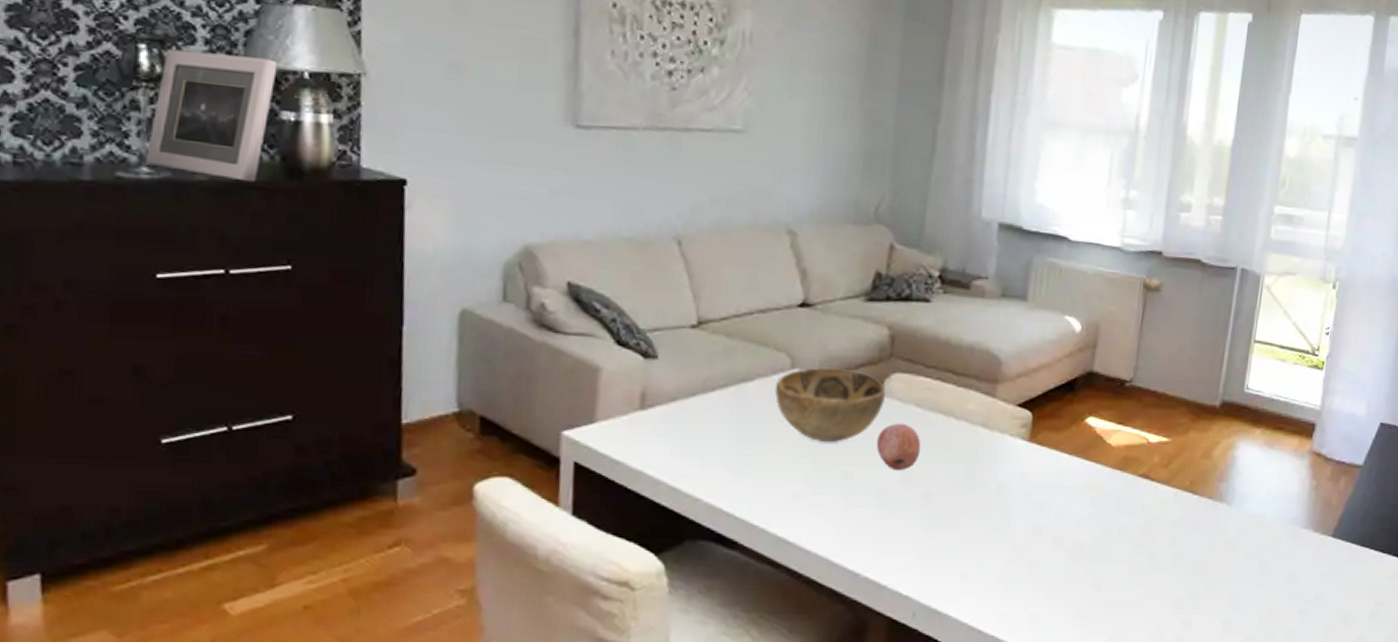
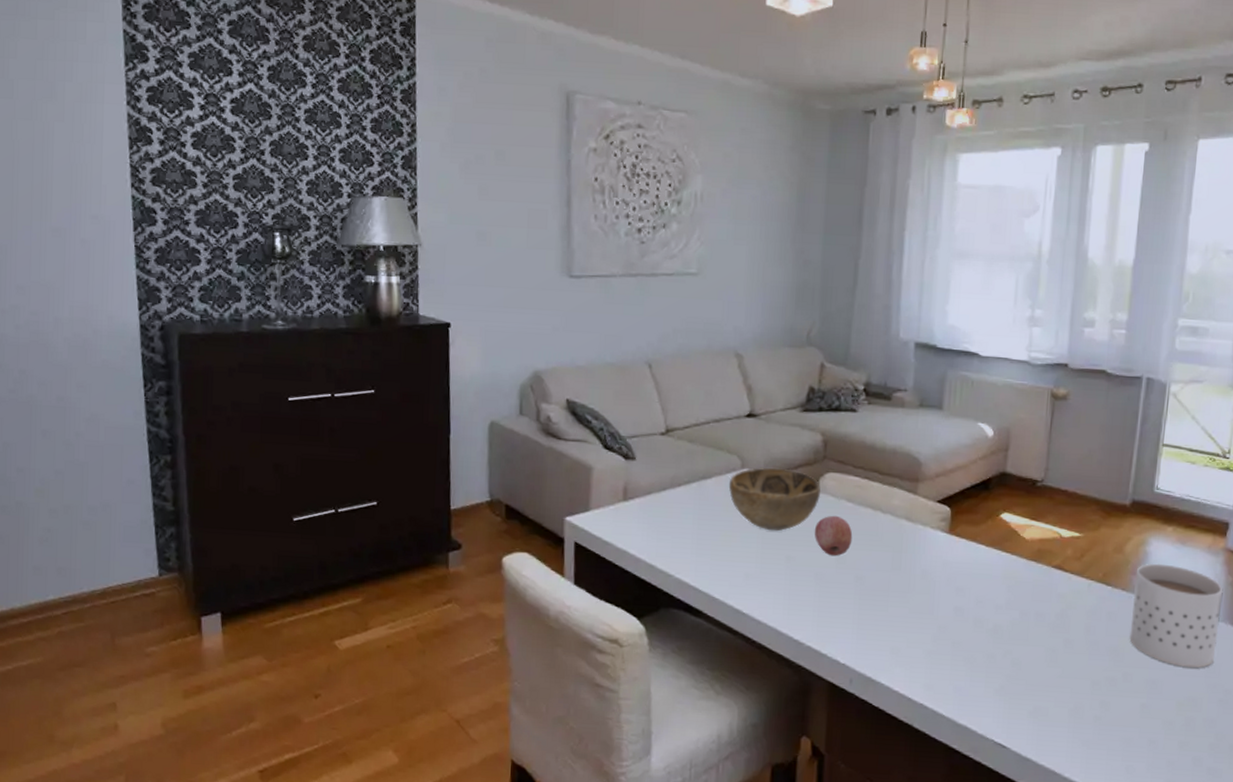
picture frame: present [144,48,278,183] -> none [279,234,363,329]
mug: none [1214,468,1308,578] -> present [1129,563,1223,668]

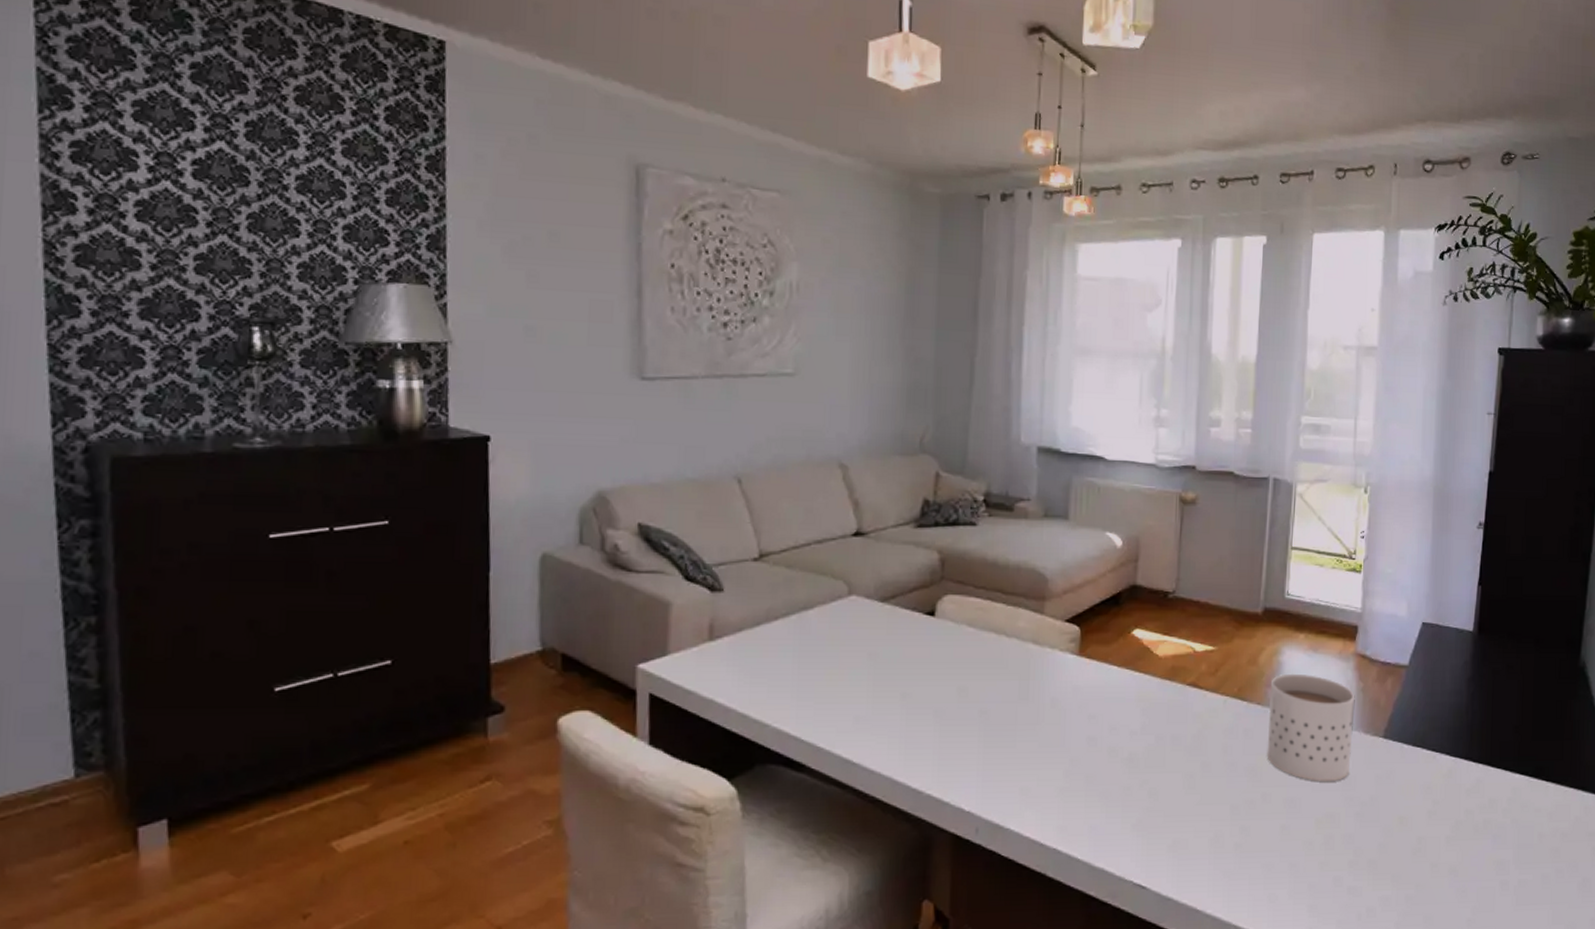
decorative bowl: present [728,468,821,532] -> none [834,592,939,665]
fruit: present [814,515,853,556] -> none [932,643,975,689]

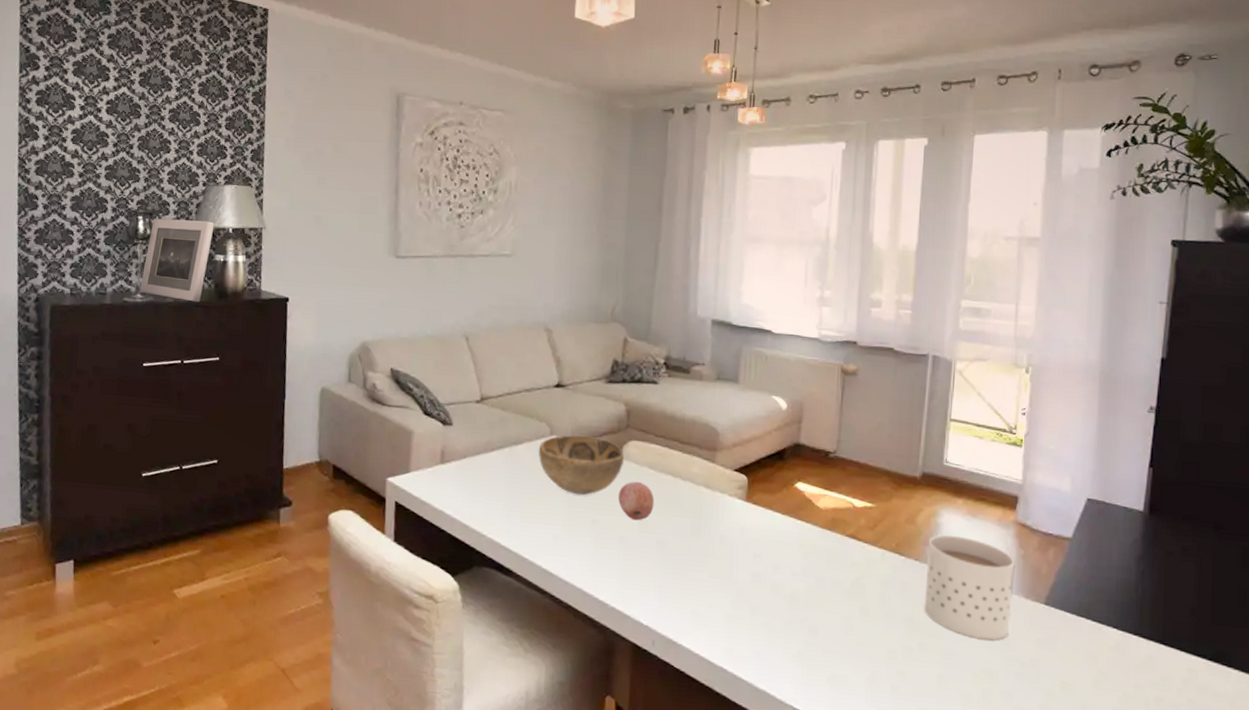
picture frame: none [258,329,374,446] -> present [139,218,215,302]
decorative bowl: none [834,592,939,665] -> present [538,435,624,496]
fruit: none [932,643,975,689] -> present [618,481,655,521]

